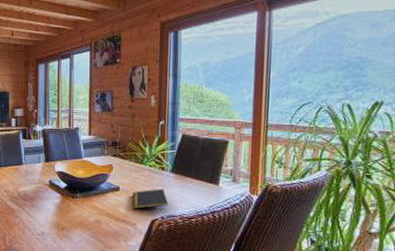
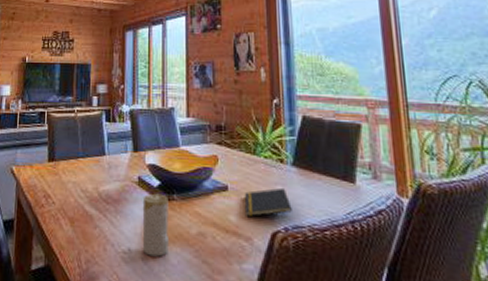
candle: none [52,193,73,237] -> present [142,193,168,257]

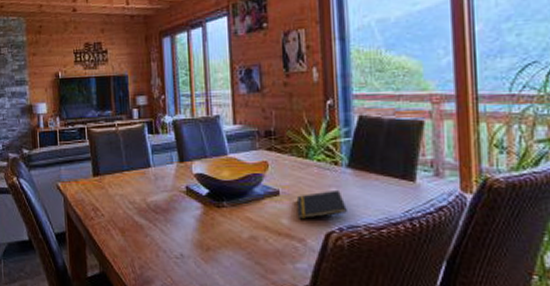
candle: present [142,193,168,257] -> none [192,201,221,260]

